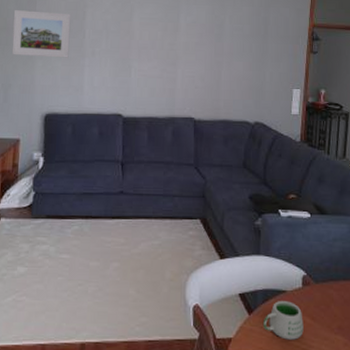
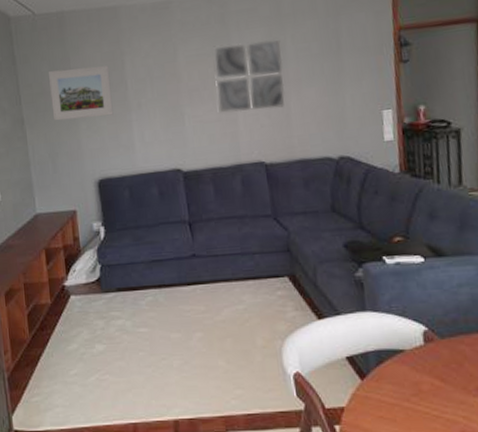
wall art: none [160,13,221,74] -> present [213,39,285,114]
mug: present [262,301,304,340] -> none [379,362,433,406]

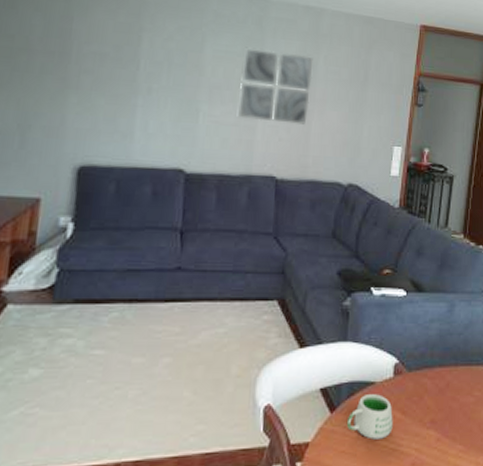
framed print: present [48,65,114,121] -> none [35,26,121,95]
mug: none [379,362,433,406] -> present [346,394,393,440]

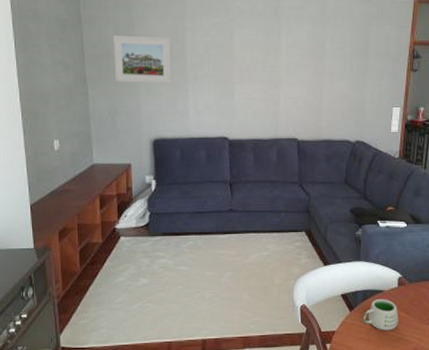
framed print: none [35,26,121,95] -> present [112,35,172,83]
wall art: present [236,47,313,125] -> none [263,34,322,95]

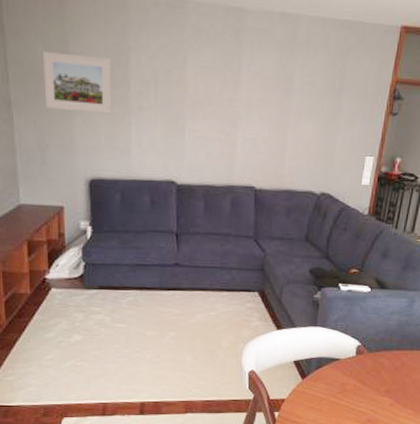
mug: present [362,299,398,331] -> none [315,368,354,401]

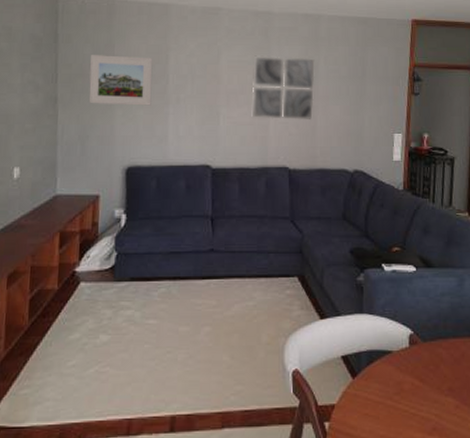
wall art: none [218,61,289,137] -> present [251,55,315,119]

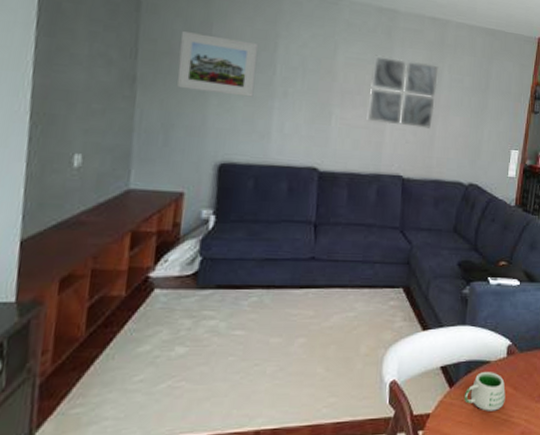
mug: none [368,362,412,404] -> present [463,372,506,411]

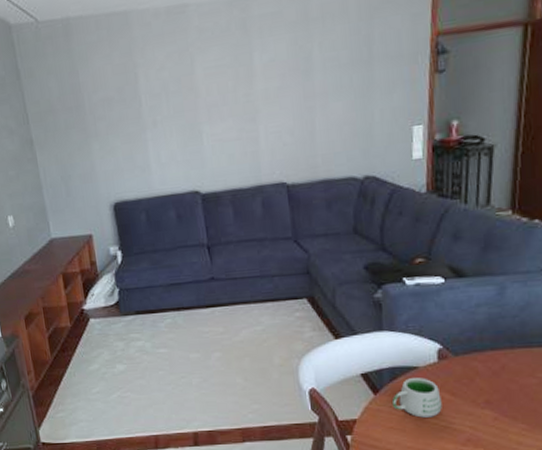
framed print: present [177,31,258,97] -> none [55,79,128,141]
wall art: present [367,55,439,128] -> none [233,48,310,131]

